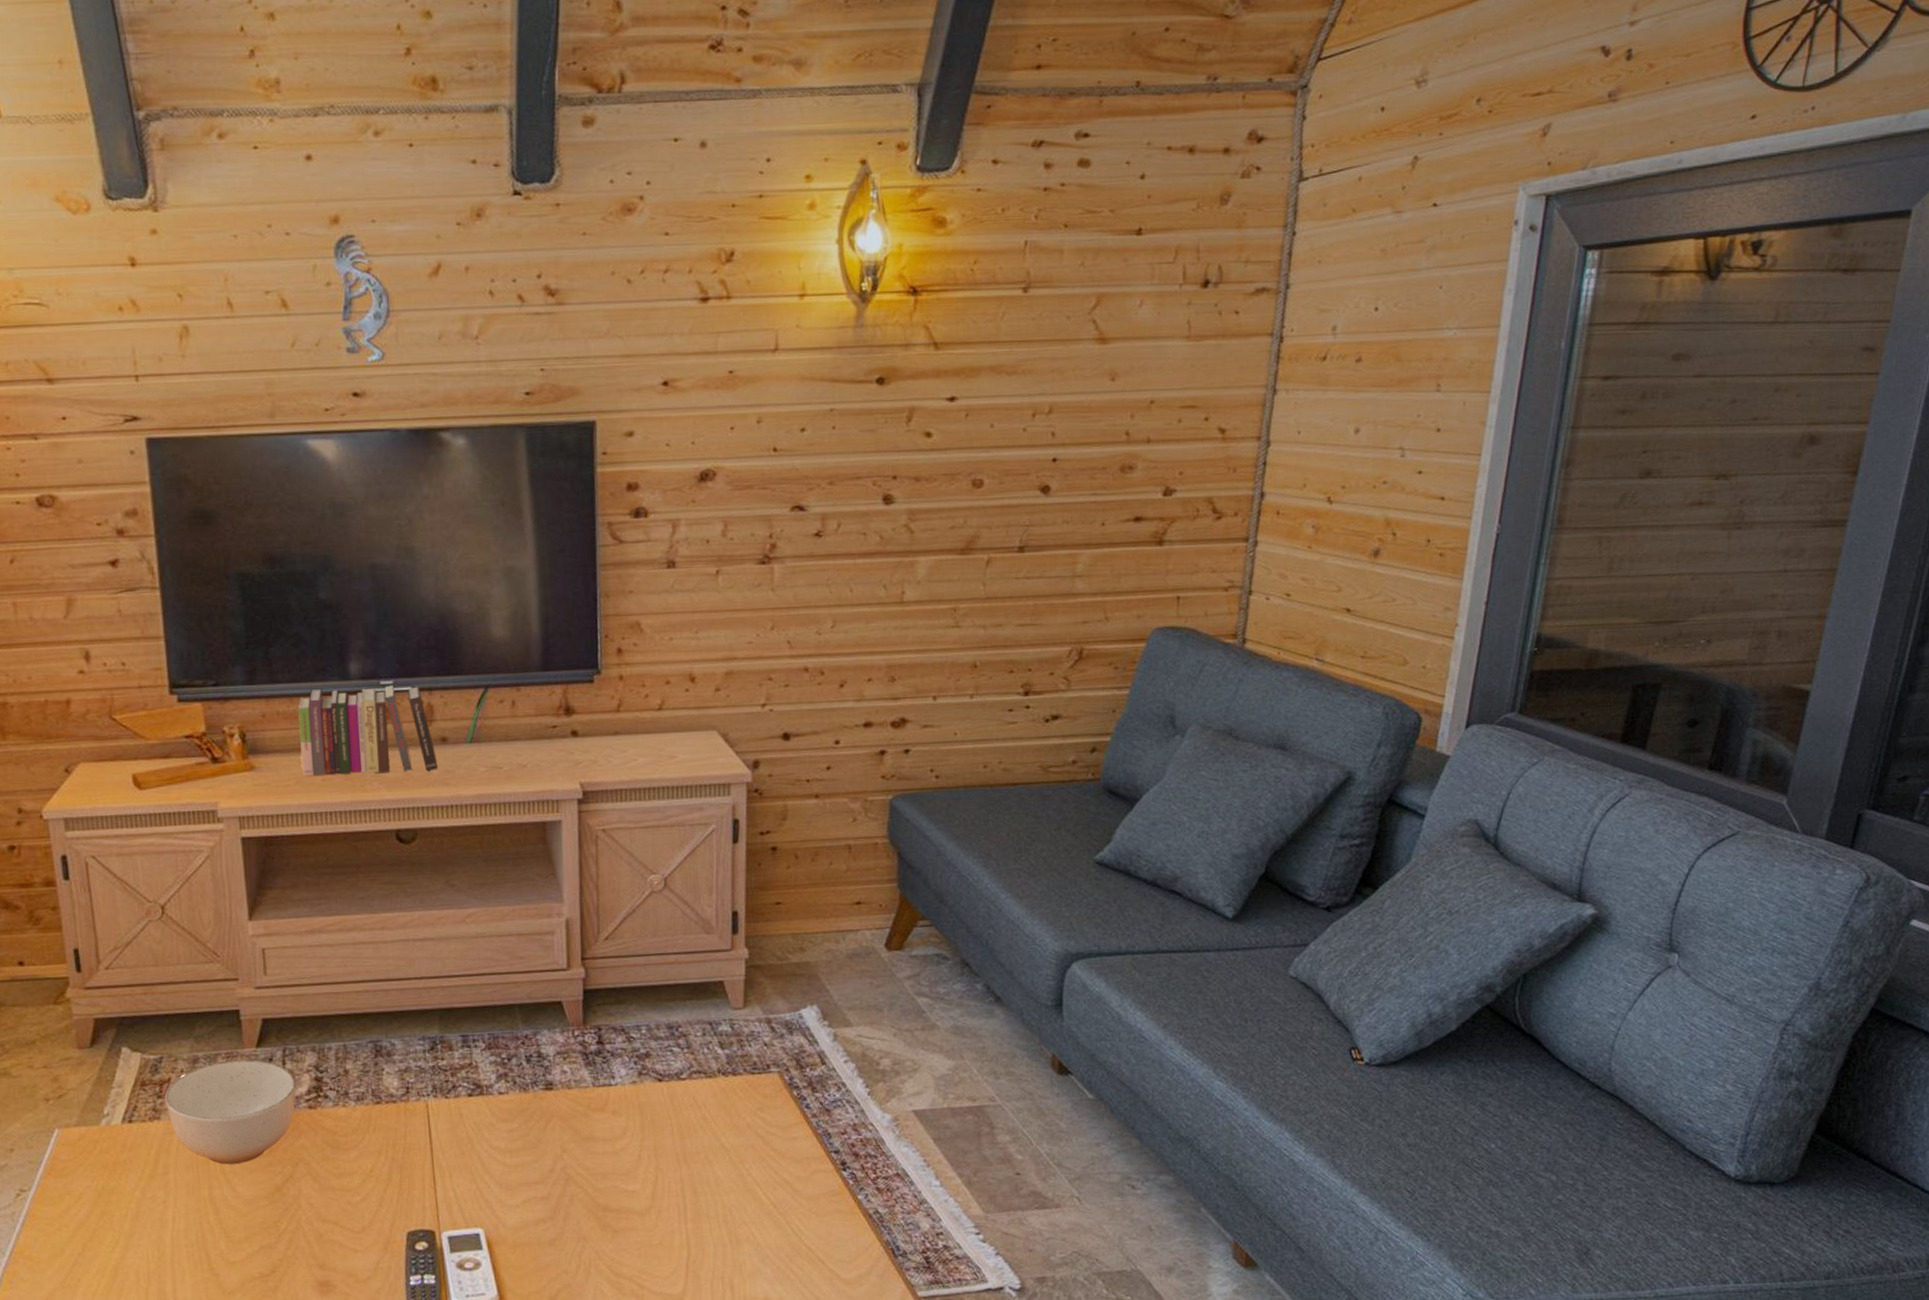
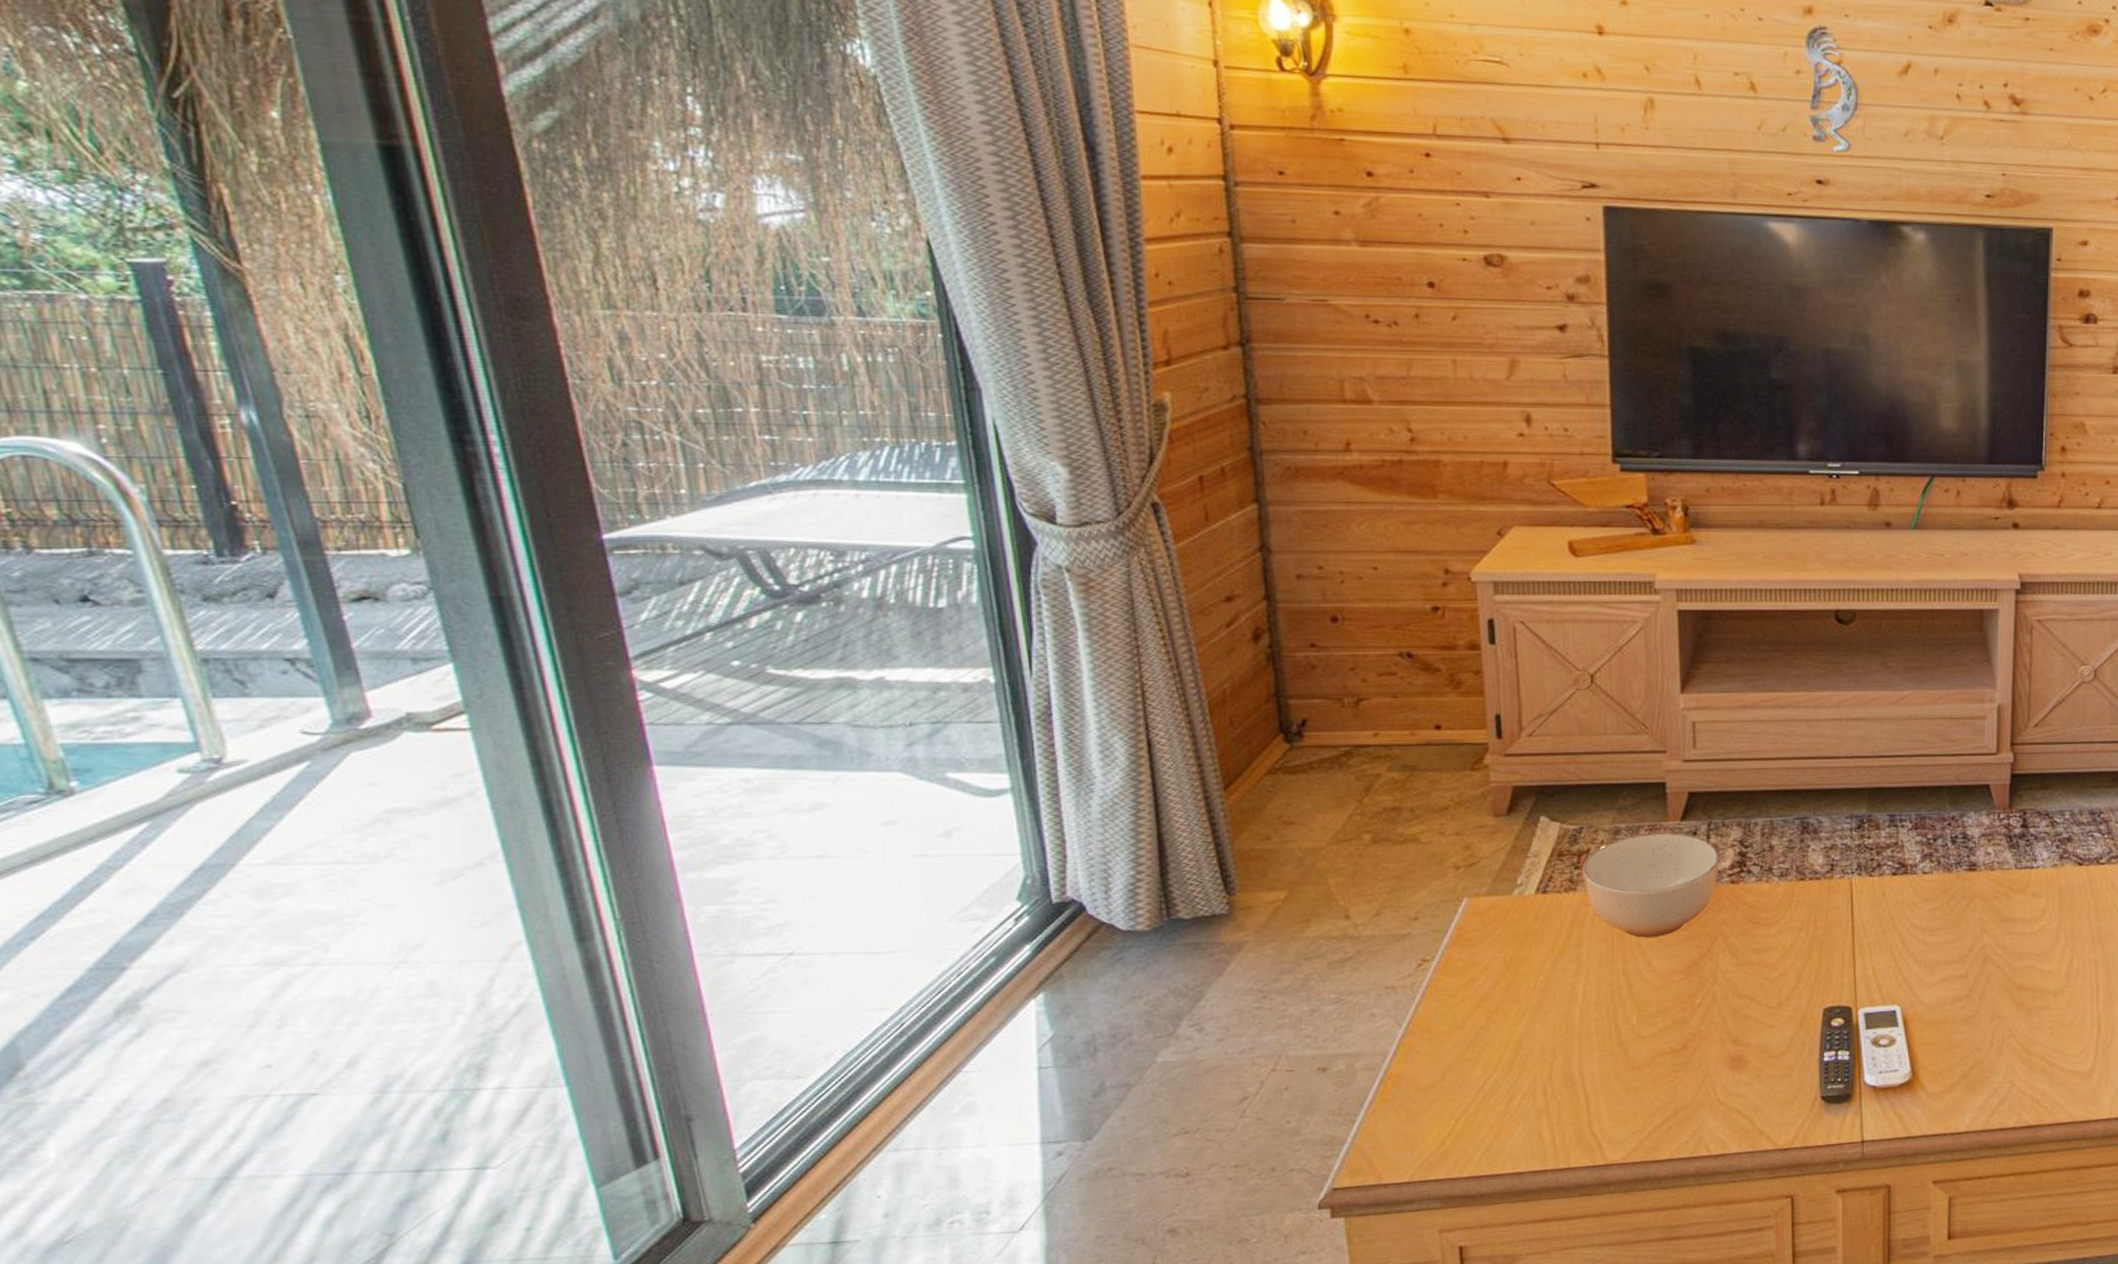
books: present [298,685,438,777] -> none [1743,466,1881,554]

